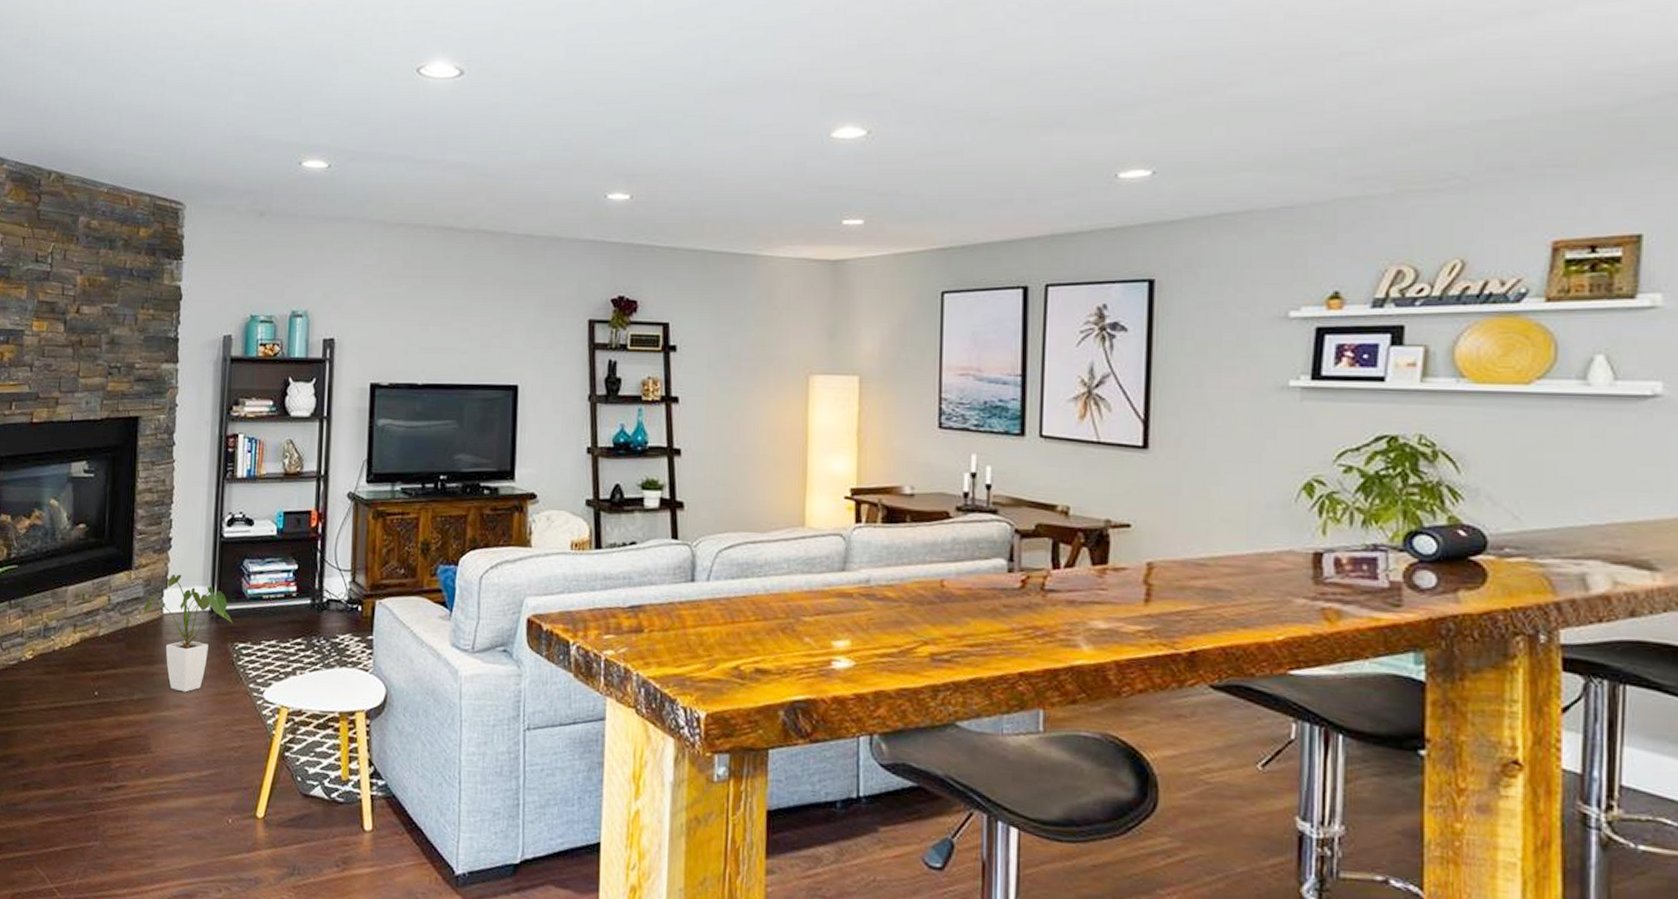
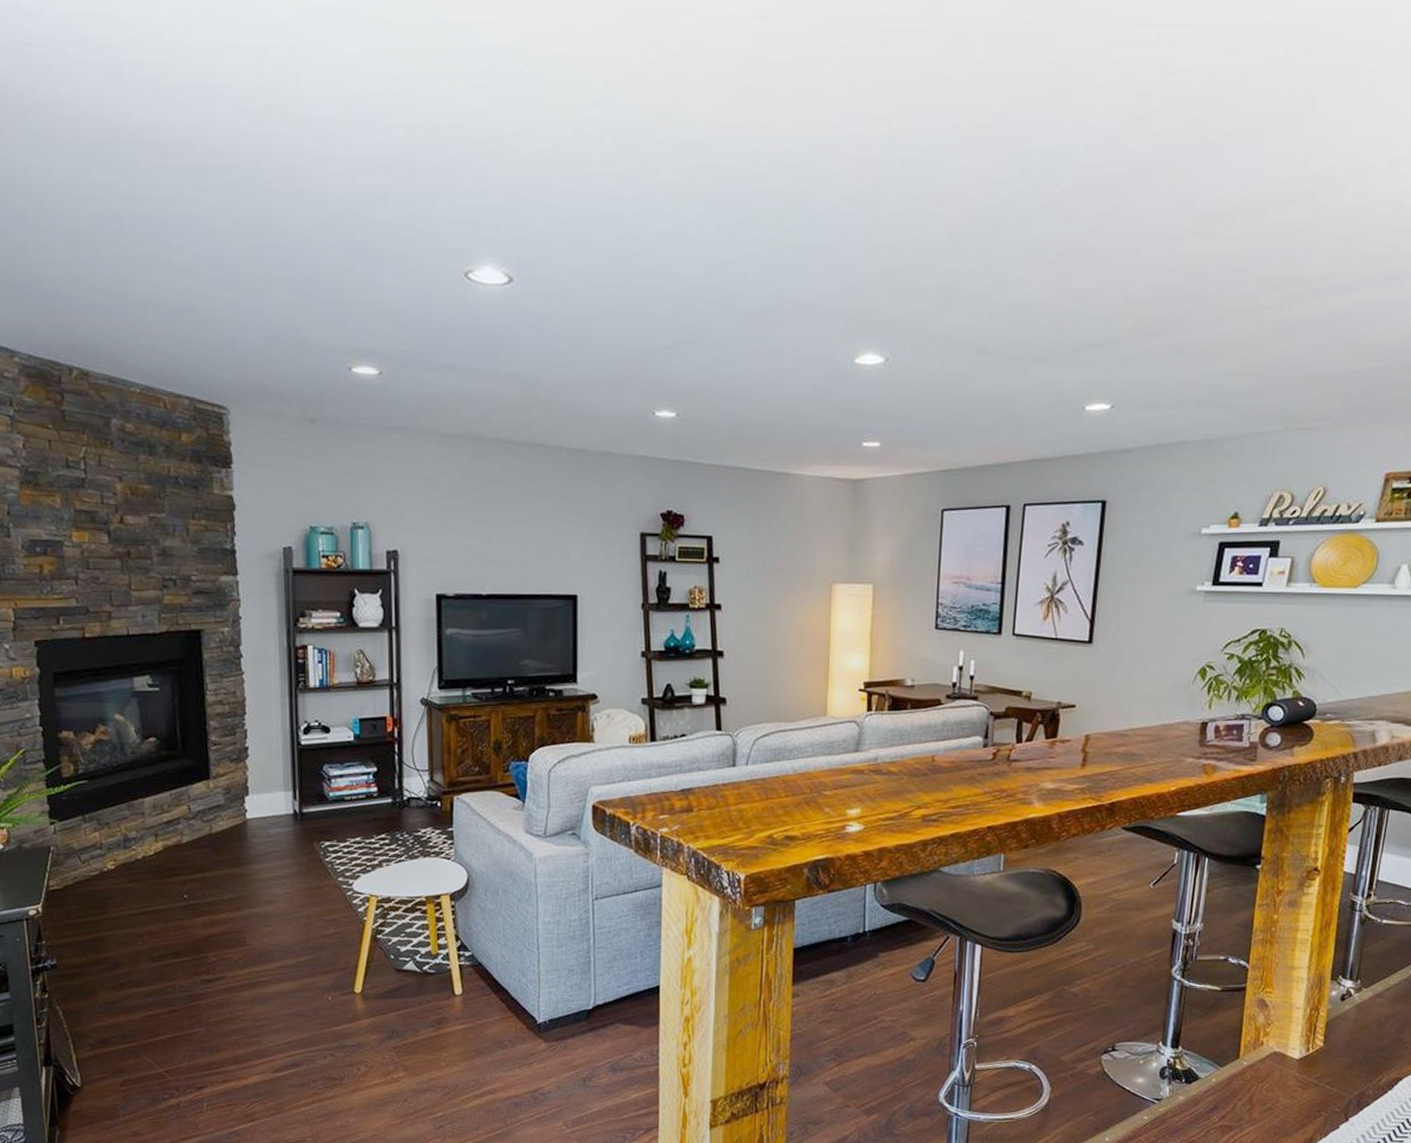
house plant: present [143,574,233,692] -> none [225,781,317,889]

